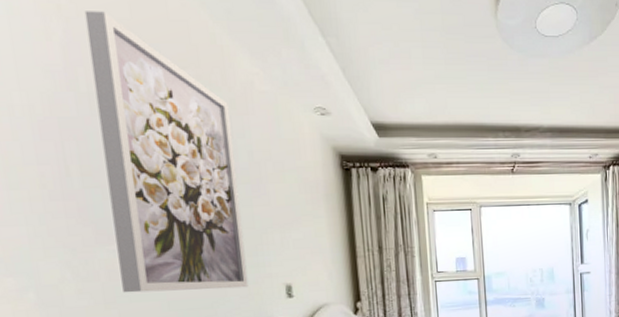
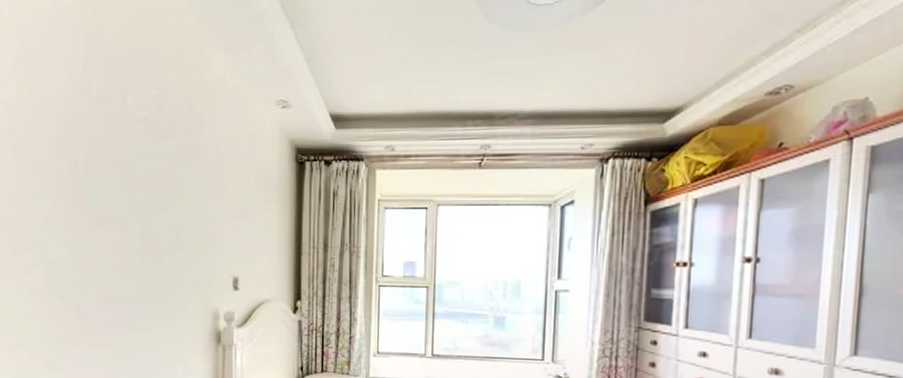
wall art: present [84,11,249,293] -> none [102,24,202,277]

